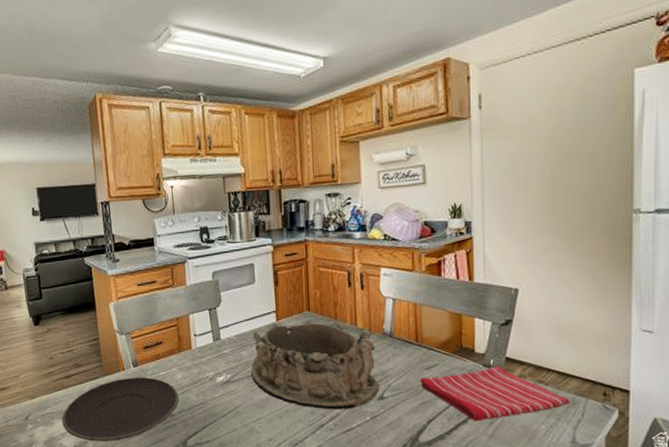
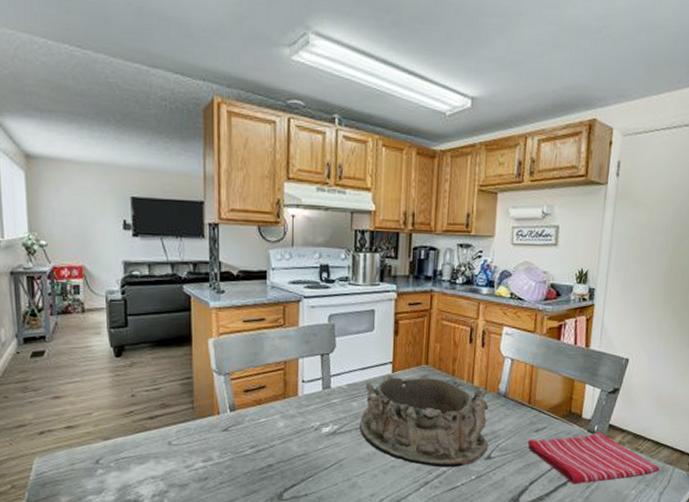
plate: present [61,377,179,442] -> none [140,422,279,491]

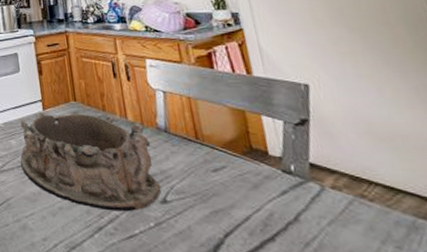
dish towel: present [527,432,660,485] -> none [207,173,410,241]

